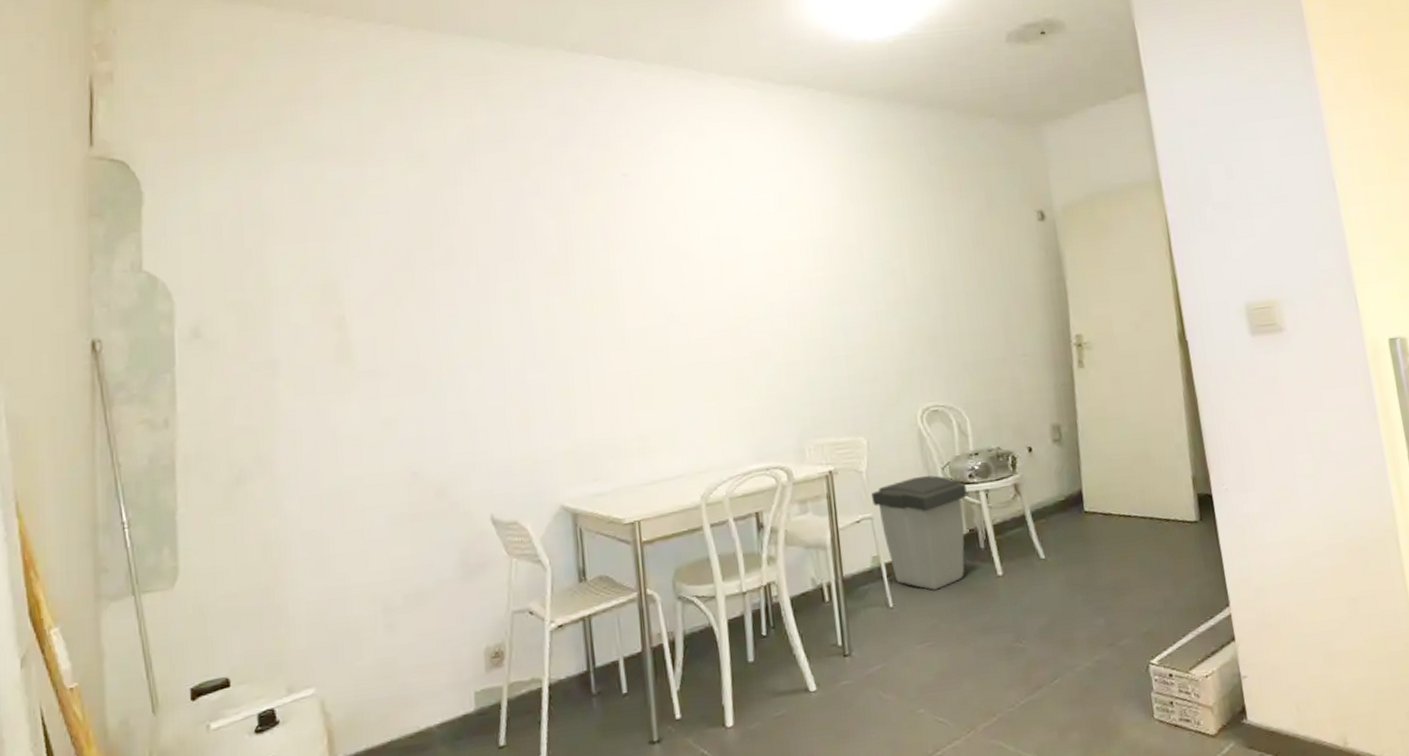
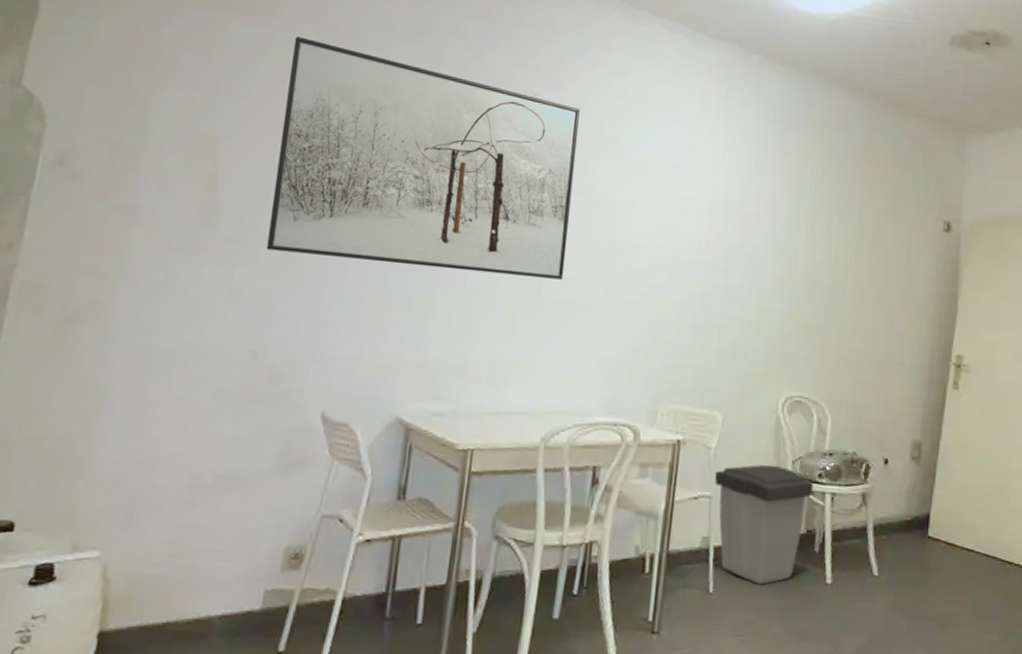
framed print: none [388,168,689,375] -> present [266,36,580,280]

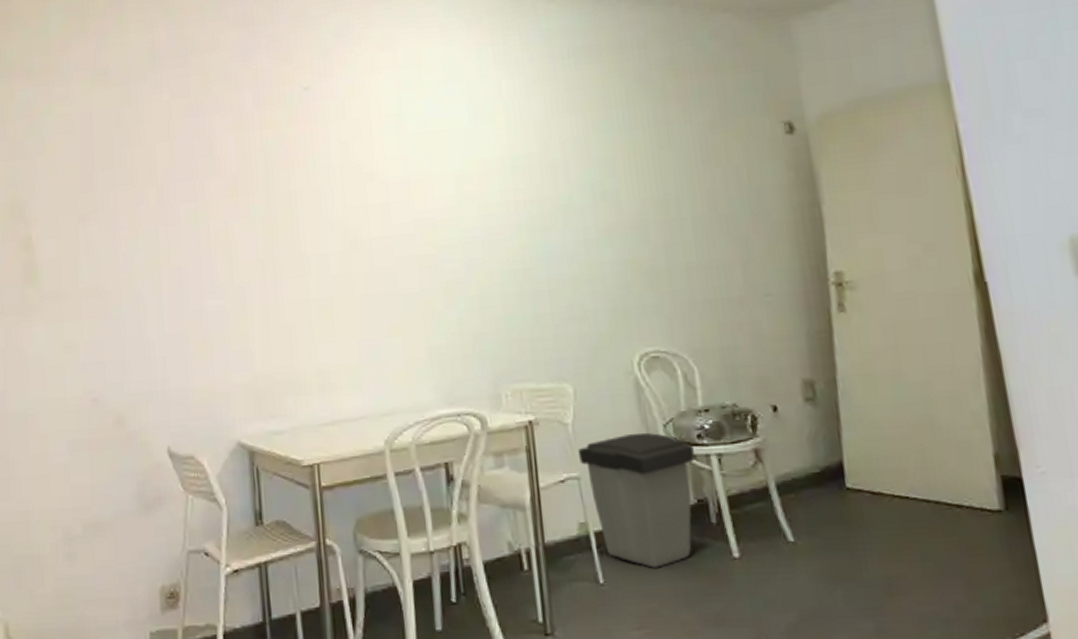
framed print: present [266,36,580,280] -> none [73,86,373,298]

